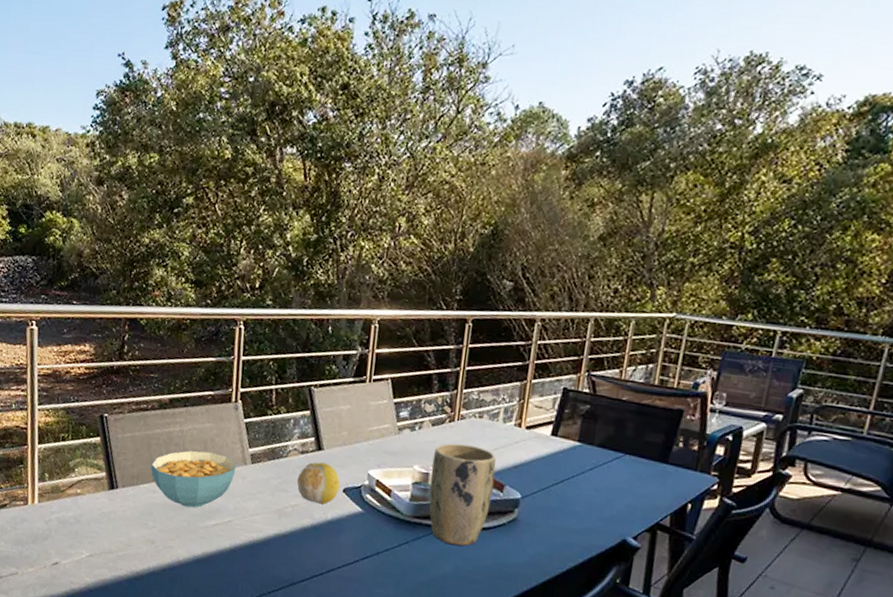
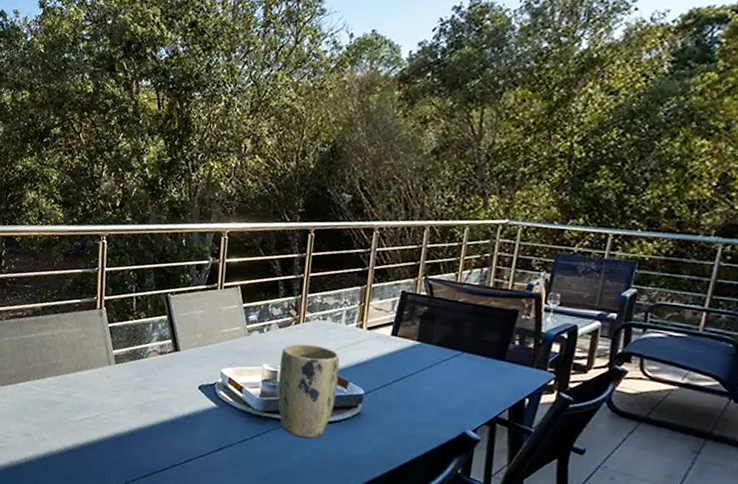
cereal bowl: present [150,450,237,508] -> none [26,352,103,404]
fruit: present [296,462,340,505] -> none [156,362,196,401]

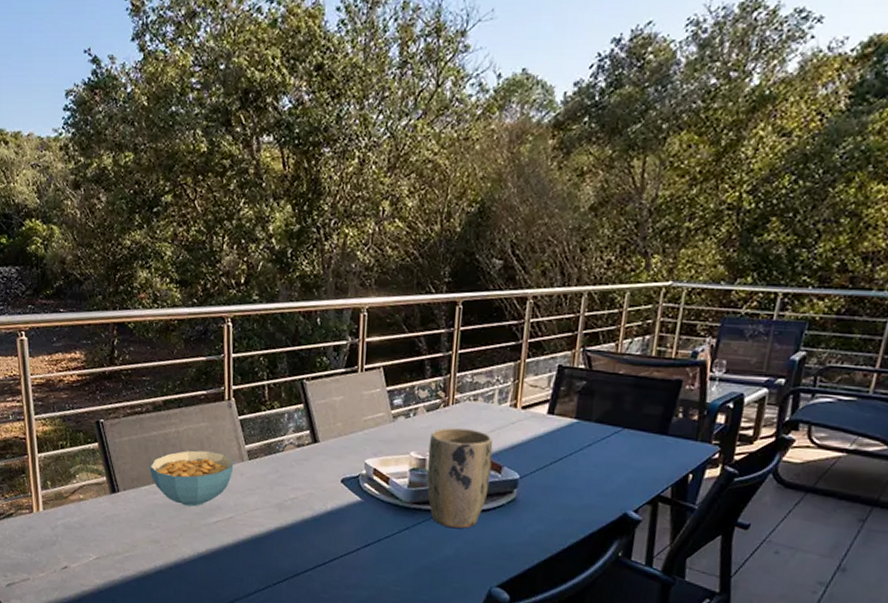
cereal bowl: none [26,352,103,404] -> present [149,450,234,507]

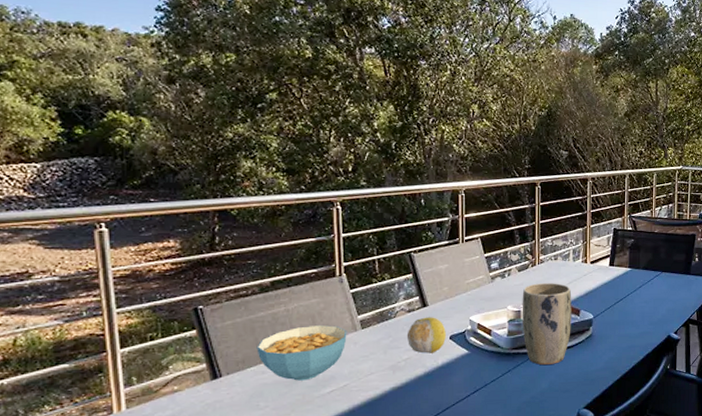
fruit: none [294,454,338,496] -> present [406,317,446,353]

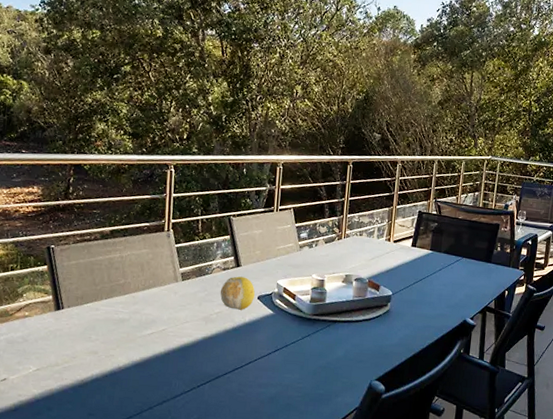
cereal bowl: present [257,325,347,381] -> none [93,272,170,321]
plant pot: present [521,283,572,365] -> none [324,256,373,334]

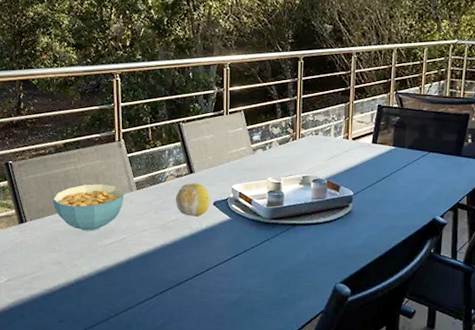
cereal bowl: none [93,272,170,321] -> present [53,184,125,231]

